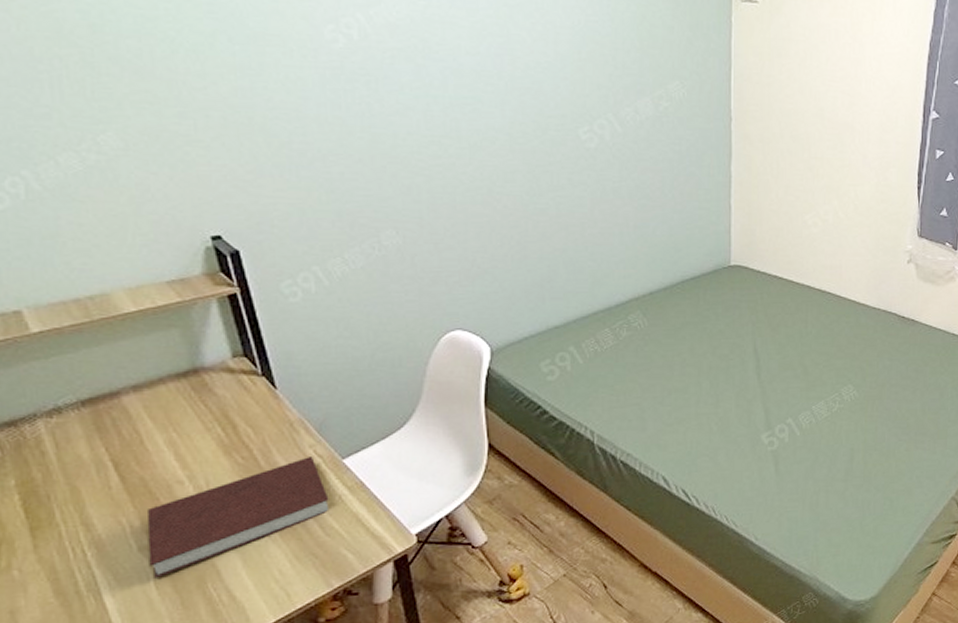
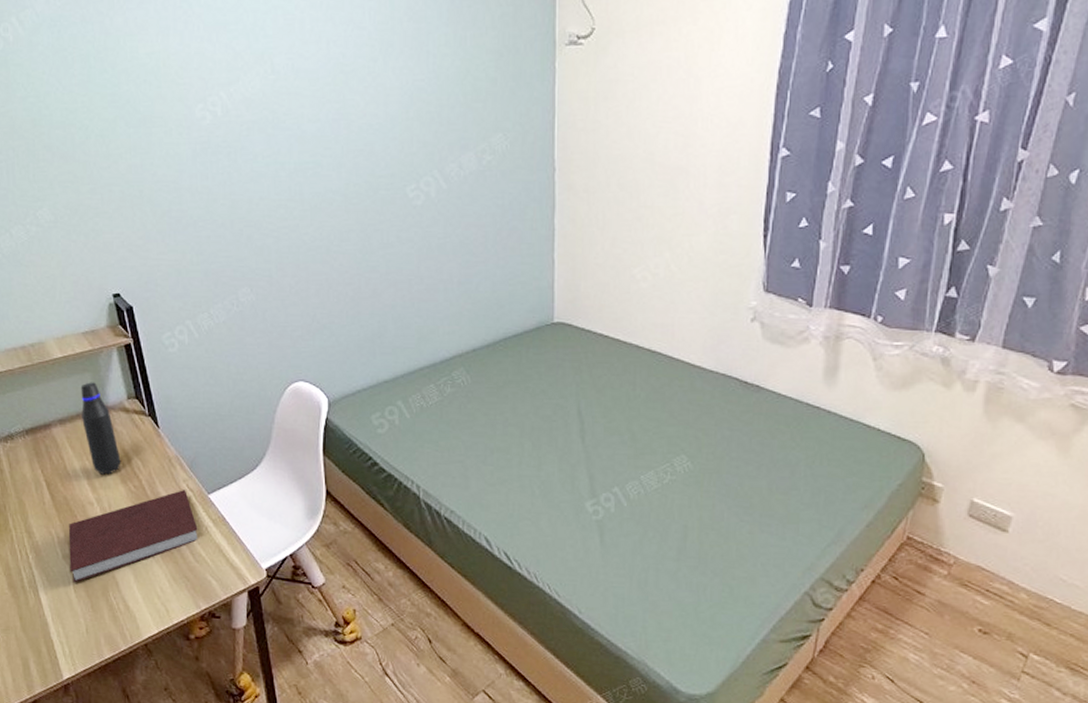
water bottle: none [164,339,224,447] -> present [80,382,121,475]

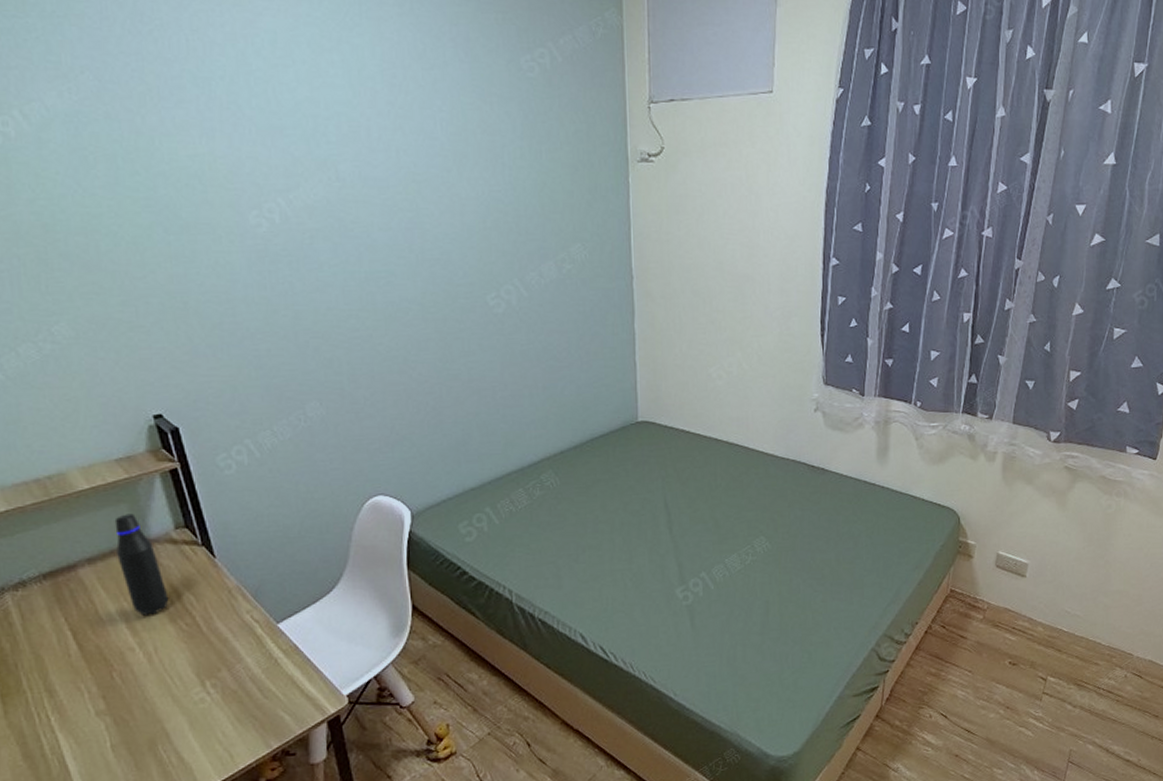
notebook: present [68,490,198,583] -> none [103,622,267,741]

